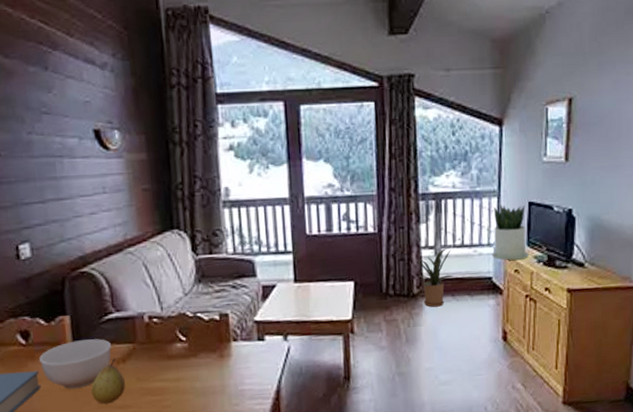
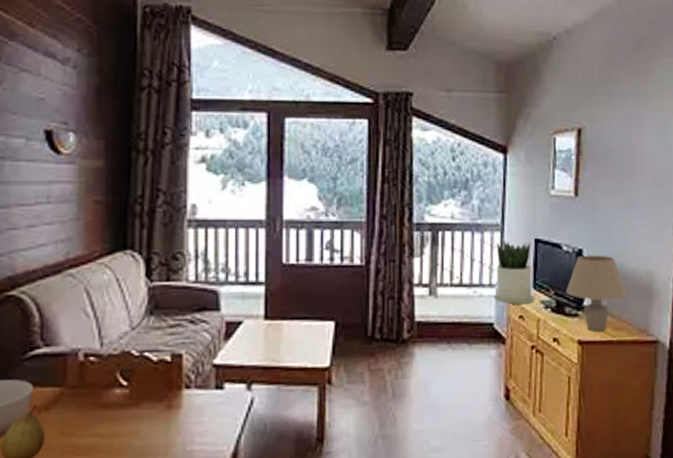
house plant: present [413,248,453,307] -> none [404,287,450,356]
table lamp: none [556,213,613,281] -> present [566,255,628,332]

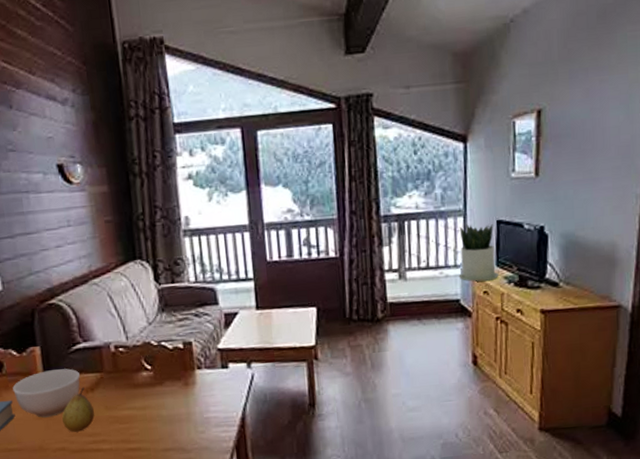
table lamp: present [566,255,628,332] -> none [528,230,590,302]

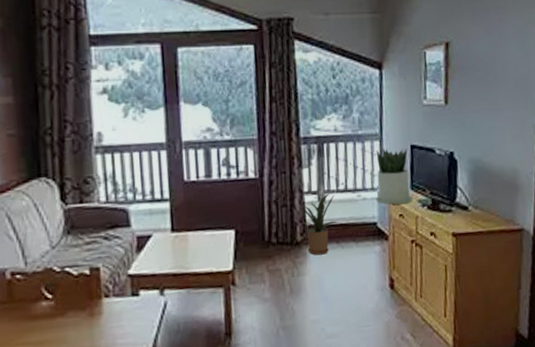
house plant: none [377,271,419,332] -> present [296,193,338,255]

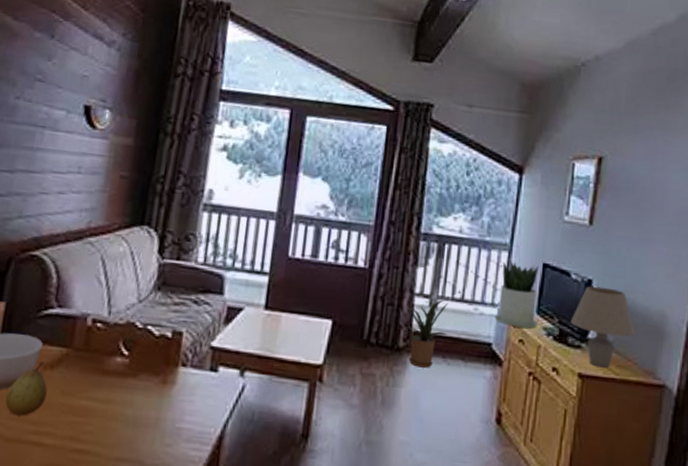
table lamp: none [440,156,495,225] -> present [570,286,636,368]

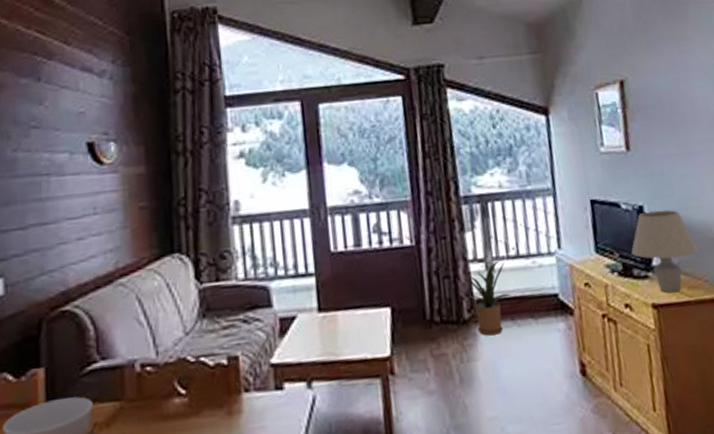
planter: present [494,261,539,329] -> none [549,203,600,272]

